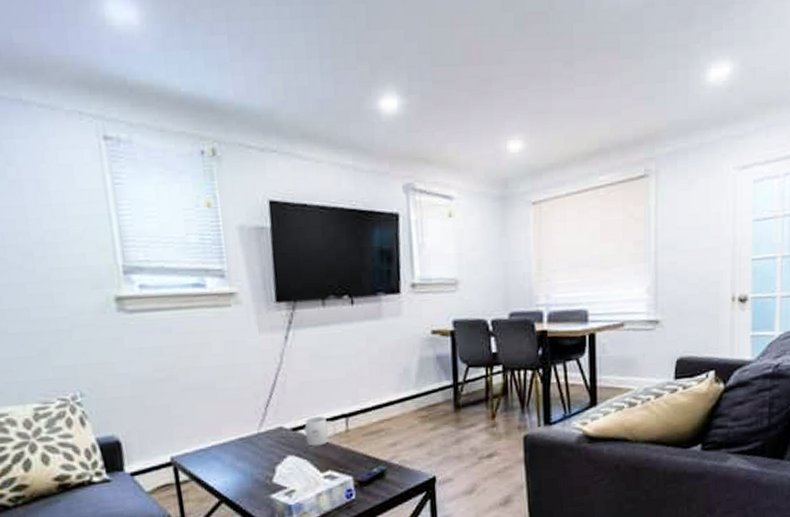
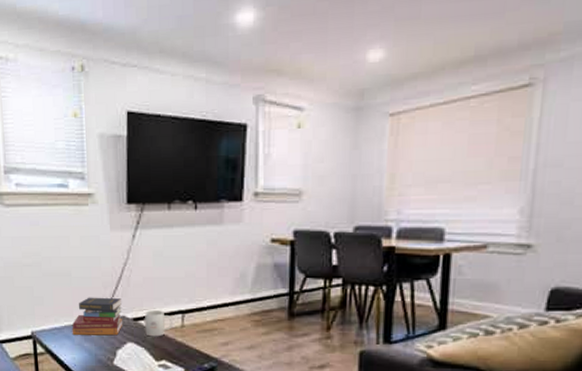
books: none [221,408,281,455] -> present [72,297,123,336]

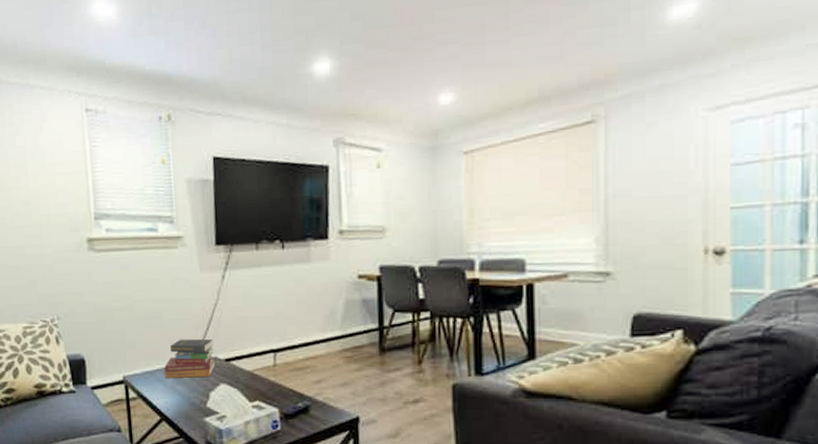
mug: present [145,310,174,337] -> none [237,350,266,377]

